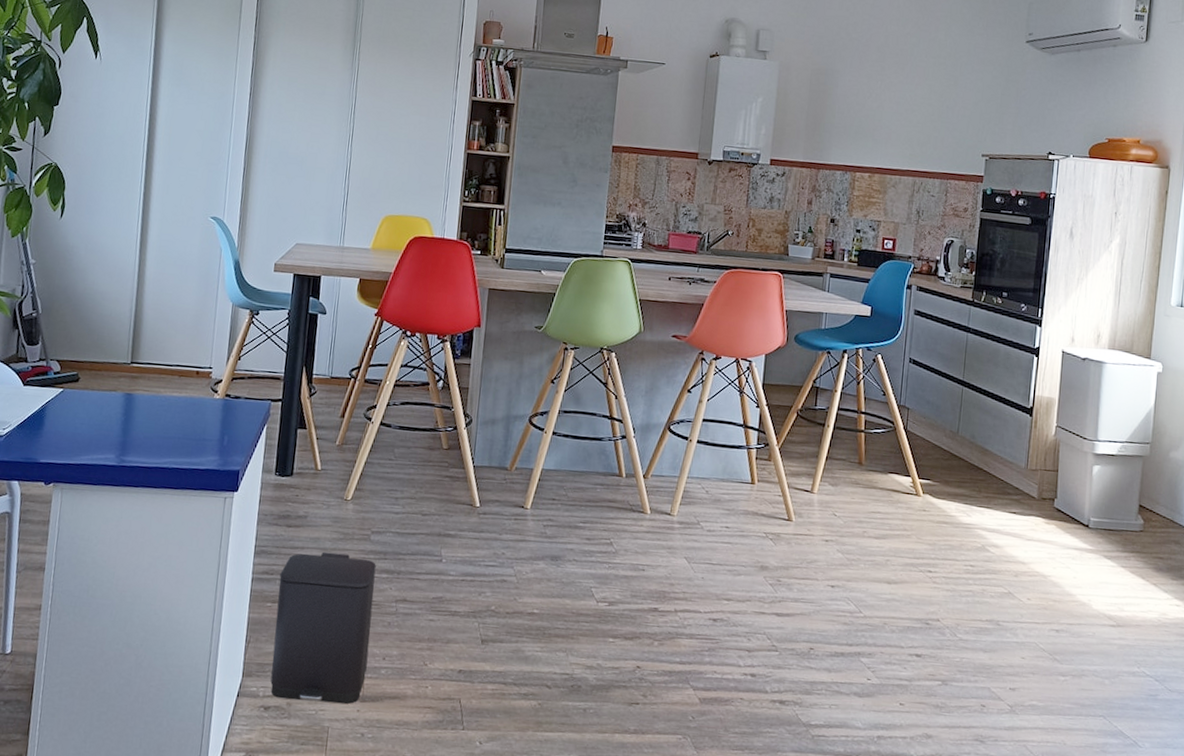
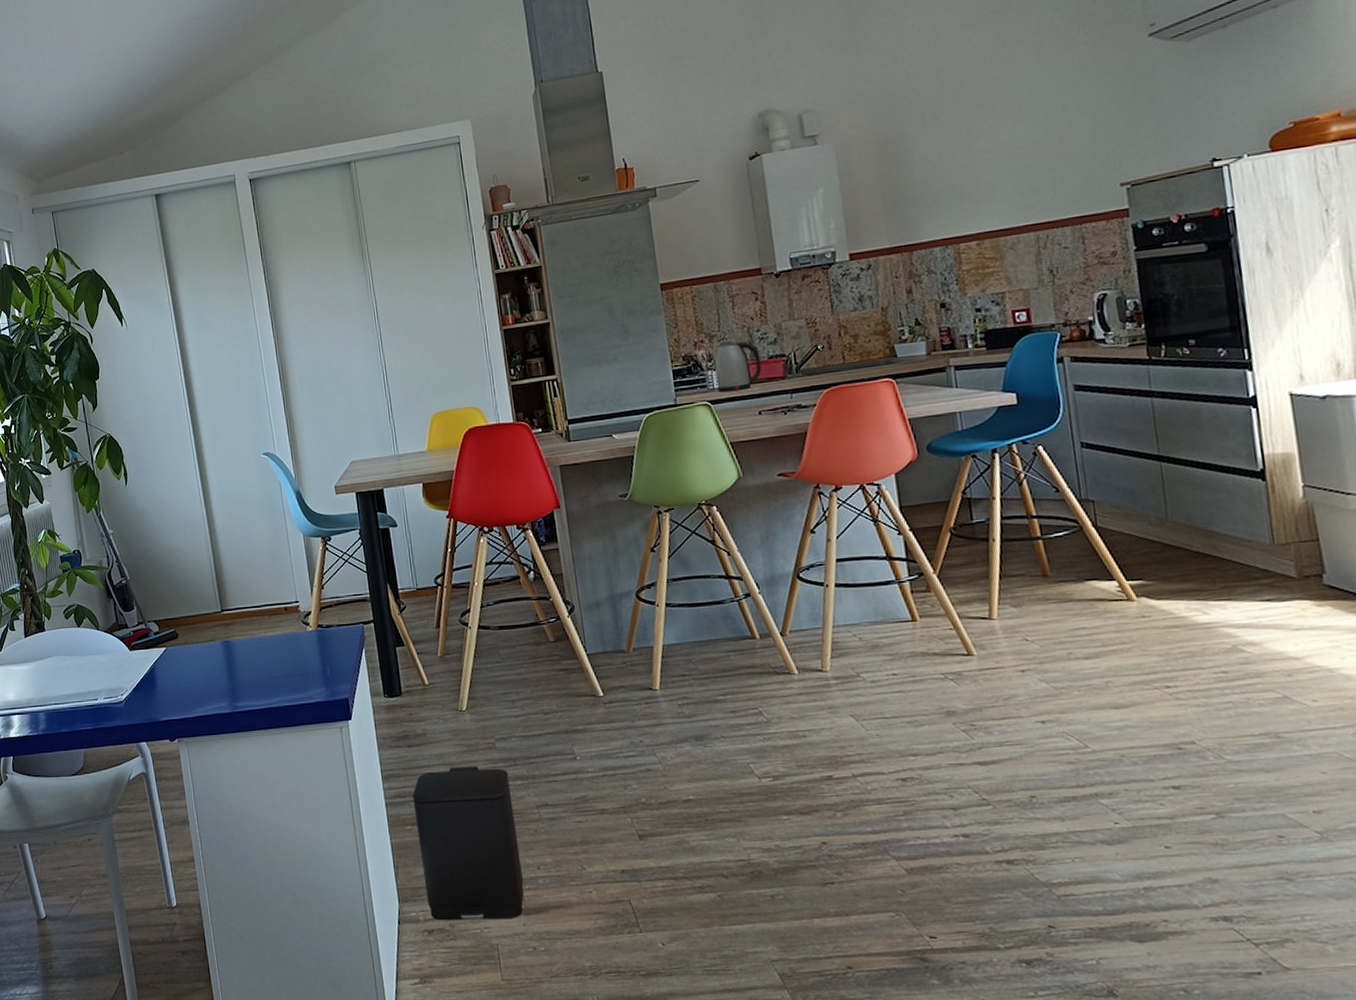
kettle: none [639,210,681,256] -> present [711,341,762,393]

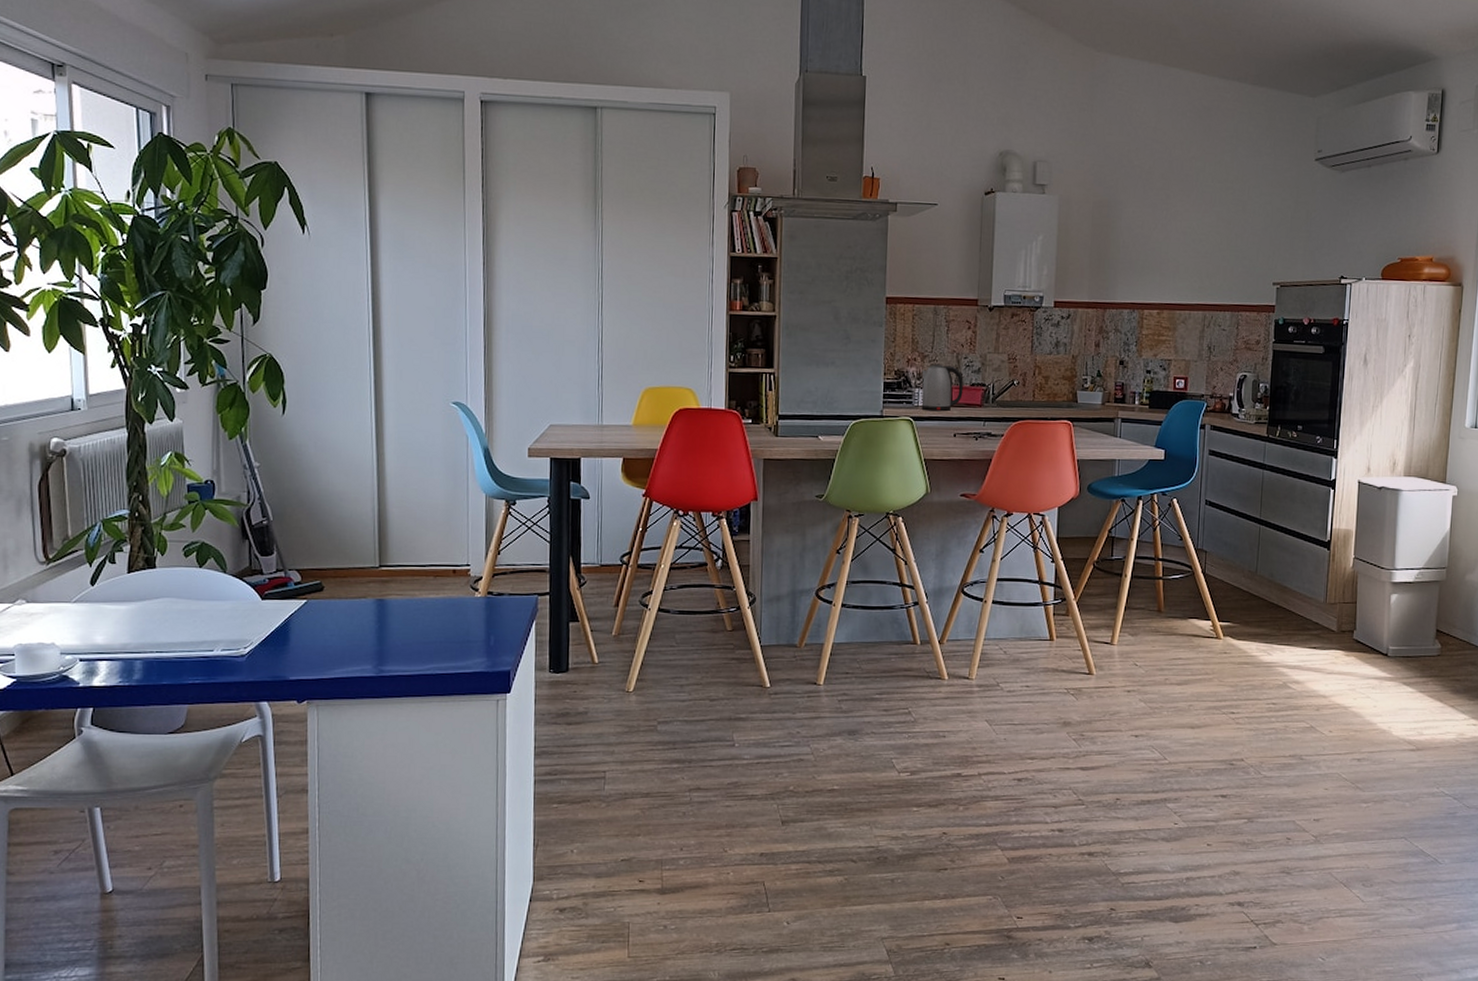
pedal bin: present [412,766,524,919] -> none [563,747,666,898]

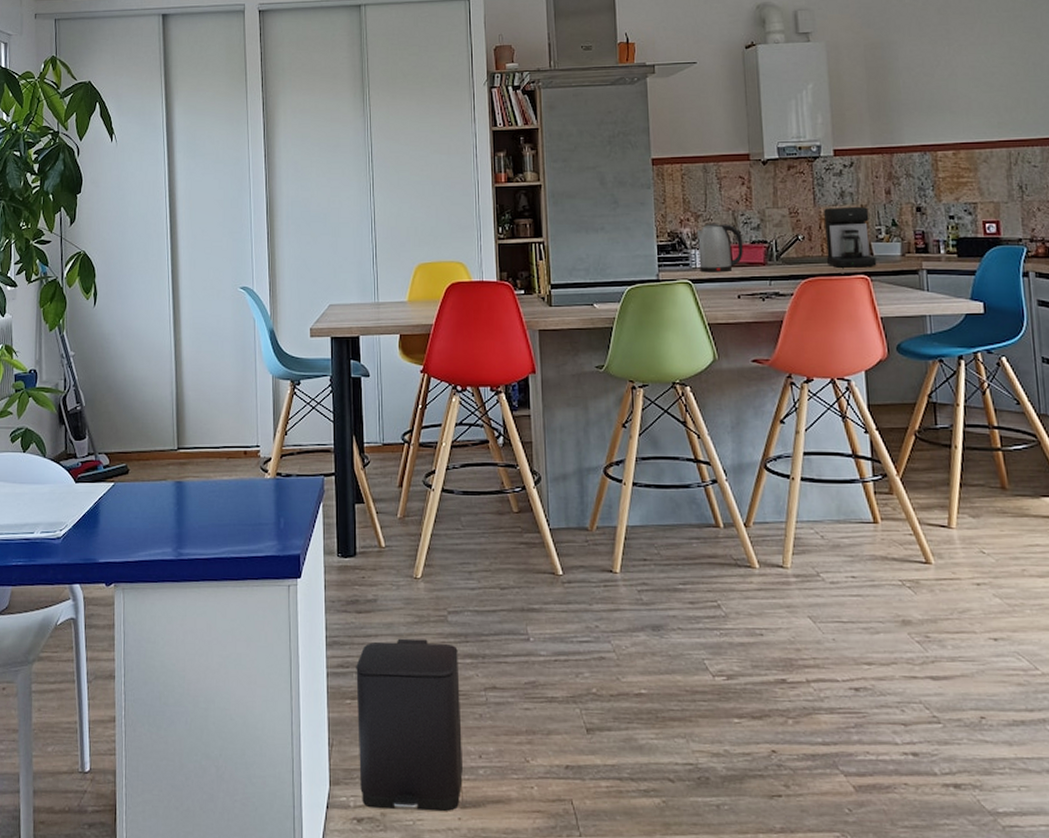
pedal bin: none [563,747,666,898] -> present [356,638,463,811]
coffee maker: none [1037,356,1080,413] -> present [824,206,877,268]

